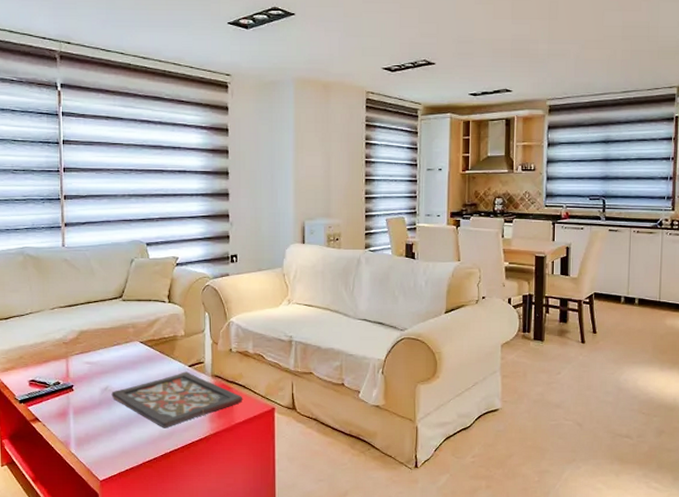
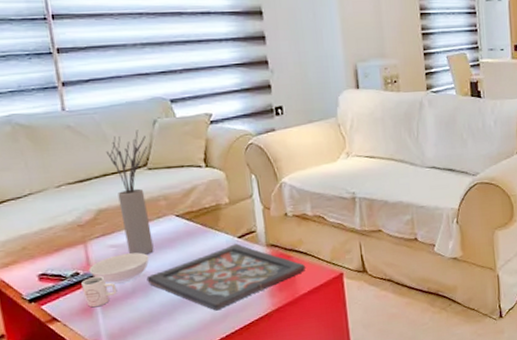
mug: none [61,387,87,413] -> present [81,276,118,308]
bowl: none [67,370,115,395] -> present [88,252,150,284]
vase: none [91,266,124,373] -> present [105,130,154,255]

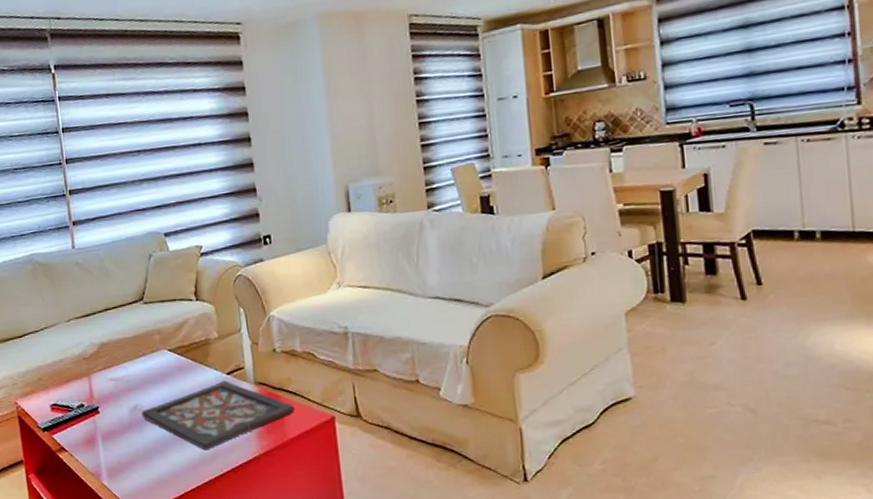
mug: present [81,276,118,308] -> none [85,409,116,440]
bowl: present [88,252,150,284] -> none [92,386,144,417]
vase: present [105,130,154,255] -> none [107,264,148,389]

